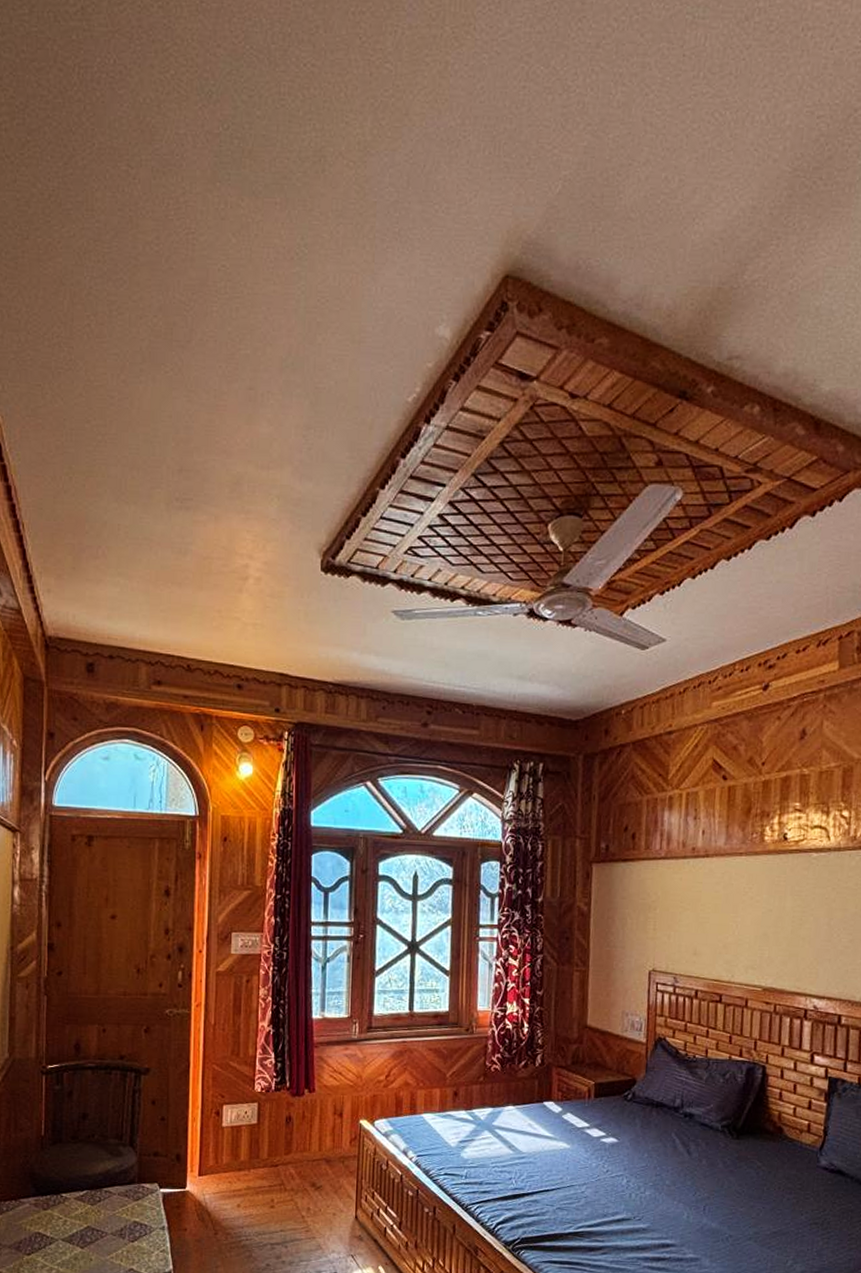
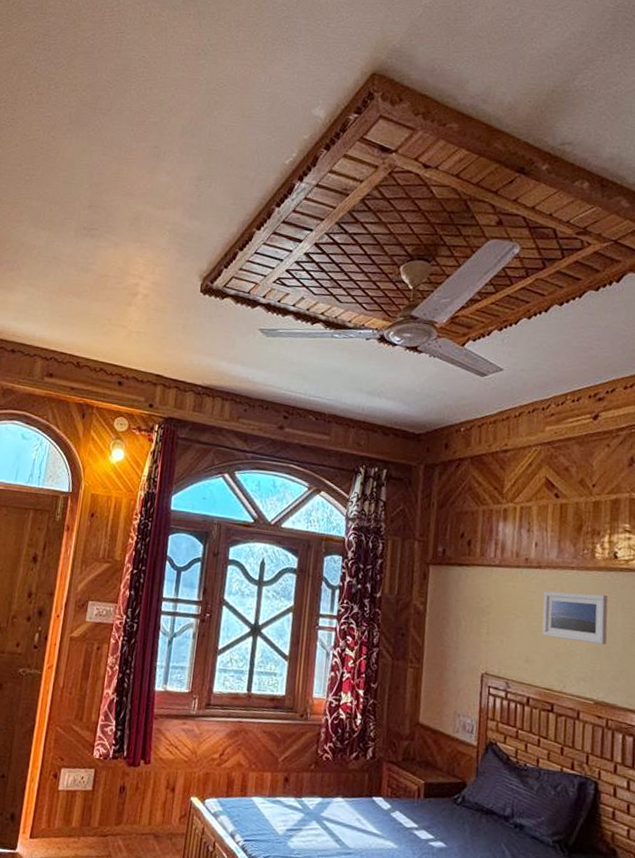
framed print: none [709,879,777,931] -> present [542,591,608,645]

